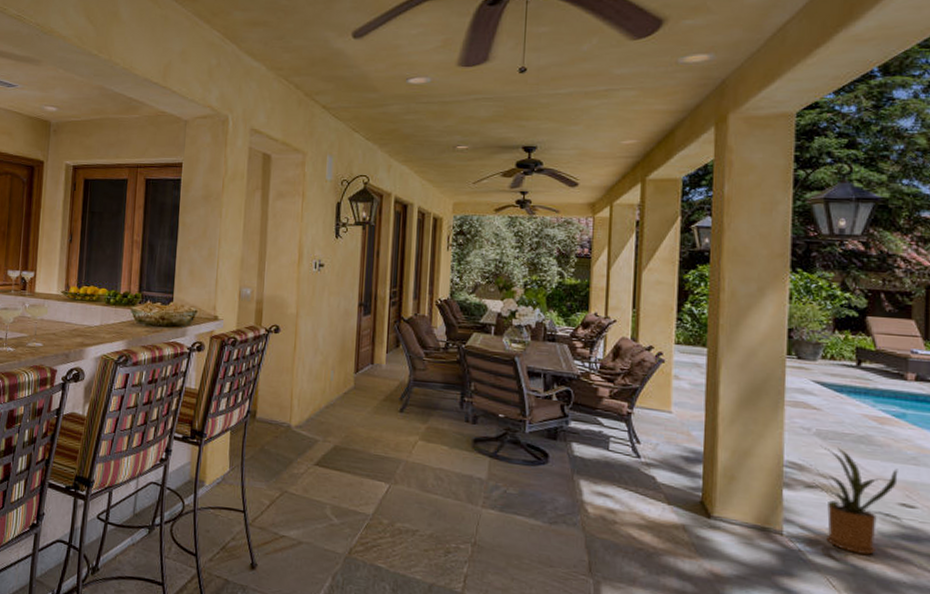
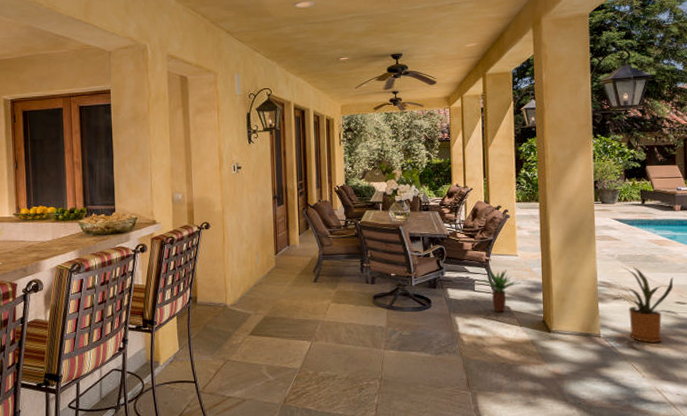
potted plant: none [618,423,674,483] -> present [481,268,521,313]

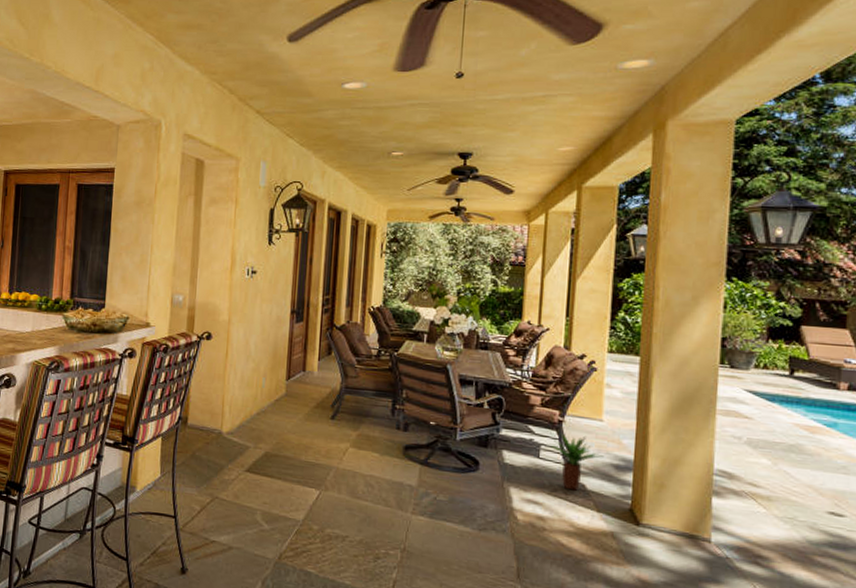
house plant: present [610,266,679,343] -> none [730,455,832,562]

